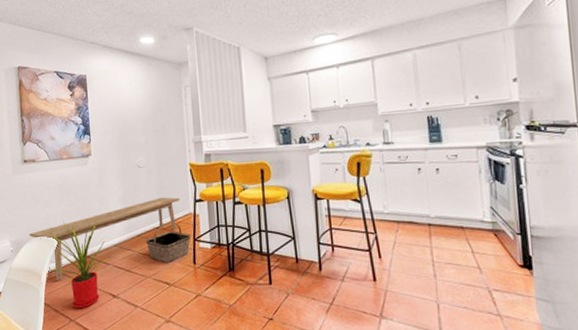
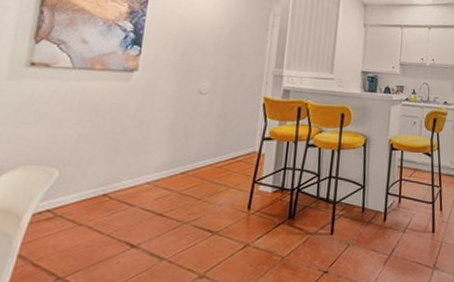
bench: present [29,197,180,280] -> none [14,130,245,224]
house plant: present [49,217,114,309] -> none [37,146,152,263]
basket: present [145,222,191,263] -> none [190,160,251,207]

